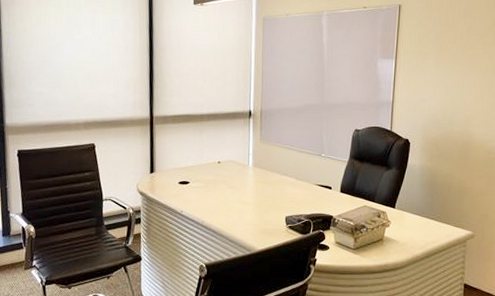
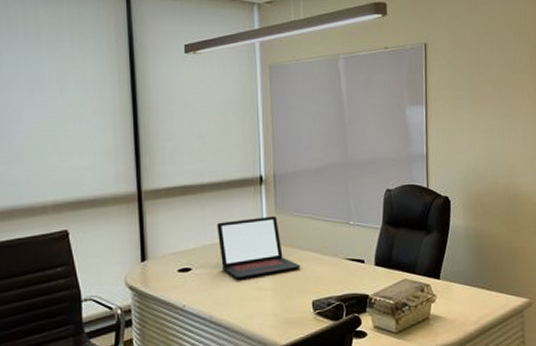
laptop: none [211,144,278,194] -> present [217,216,301,280]

